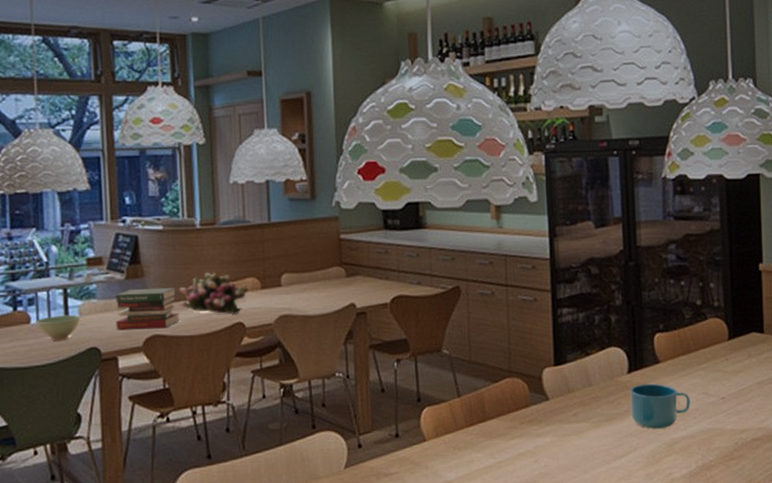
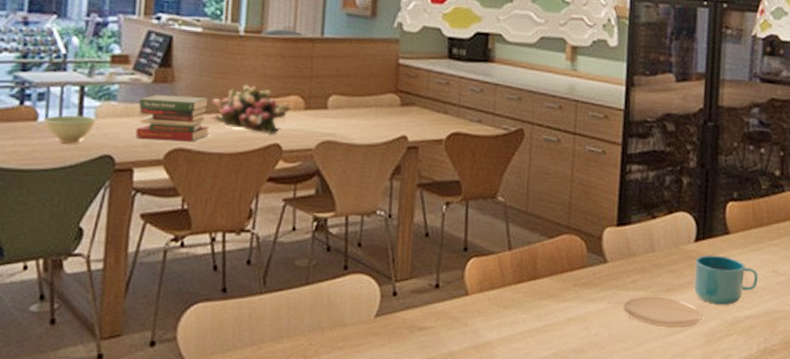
plate: none [567,426,642,454] -> present [622,296,703,328]

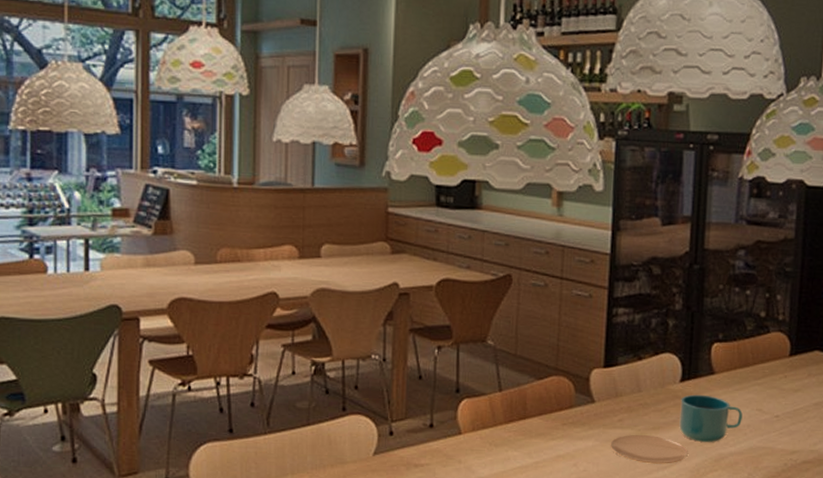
bowl: present [44,115,96,144] -> none [53,267,102,295]
books: present [135,94,209,142] -> none [140,246,209,292]
flower arrangement: present [210,84,290,135] -> none [209,235,285,283]

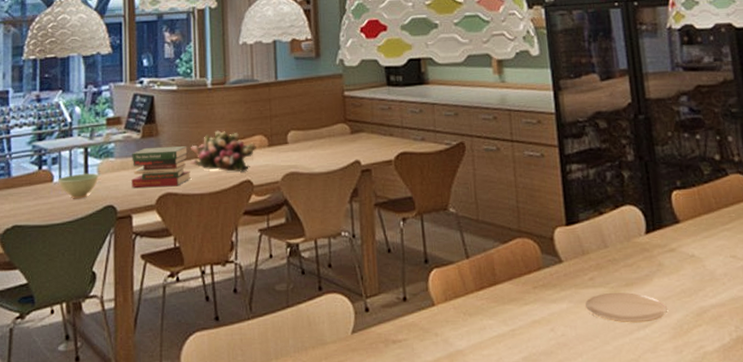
bowl: none [53,267,102,295] -> present [58,173,99,199]
books: none [140,246,209,292] -> present [131,146,191,188]
flower arrangement: none [209,235,285,283] -> present [190,130,256,172]
cup: present [679,394,743,442] -> none [649,245,718,296]

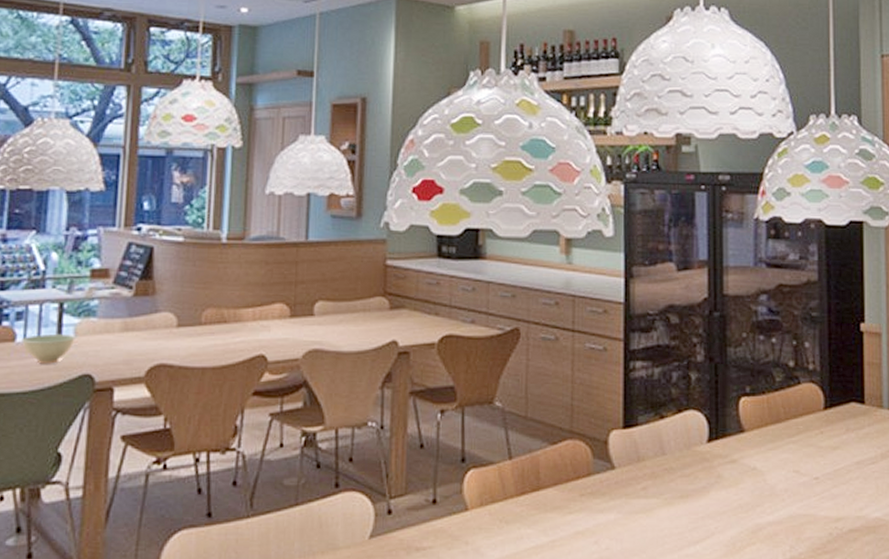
books: present [131,146,191,188] -> none [116,308,192,357]
flower arrangement: present [190,130,256,172] -> none [192,294,275,345]
plate: present [584,292,667,323] -> none [634,504,721,538]

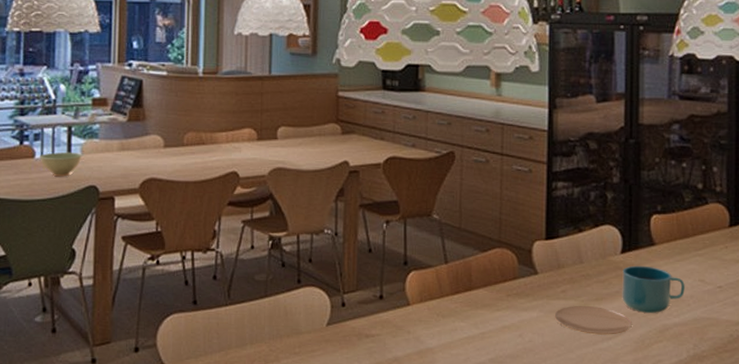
plate: none [634,504,721,538] -> present [554,305,632,335]
cup: none [709,456,778,511] -> present [622,265,685,313]

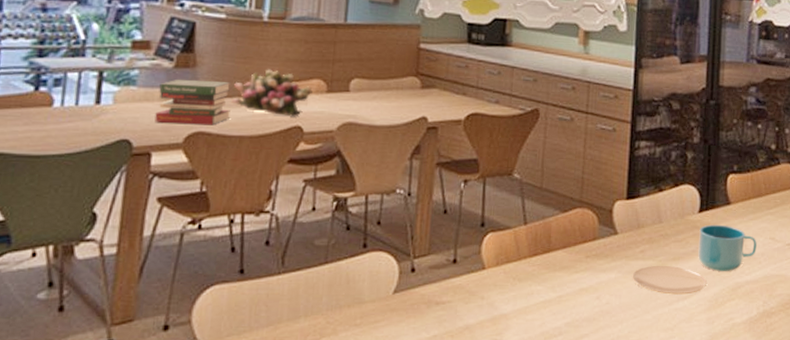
bowl: present [40,152,82,177] -> none [59,100,114,129]
books: none [115,131,176,172] -> present [154,79,231,126]
flower arrangement: none [176,120,245,164] -> present [231,69,313,117]

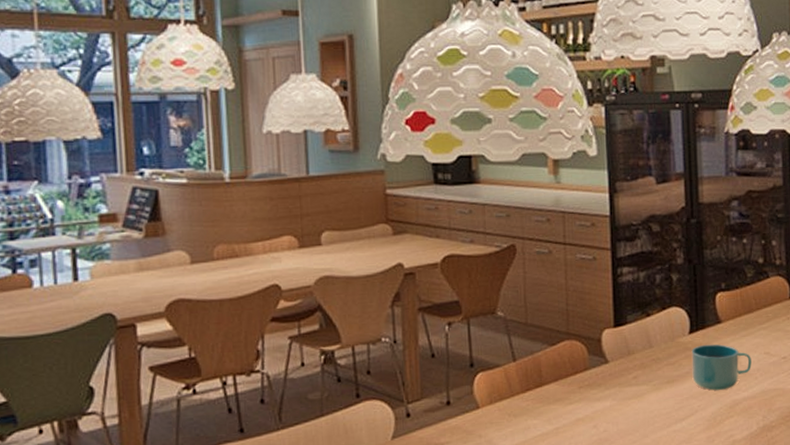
books: present [154,79,231,126] -> none [133,247,207,294]
flower arrangement: present [231,69,313,117] -> none [206,230,285,276]
plate: present [632,265,707,295] -> none [627,389,703,418]

